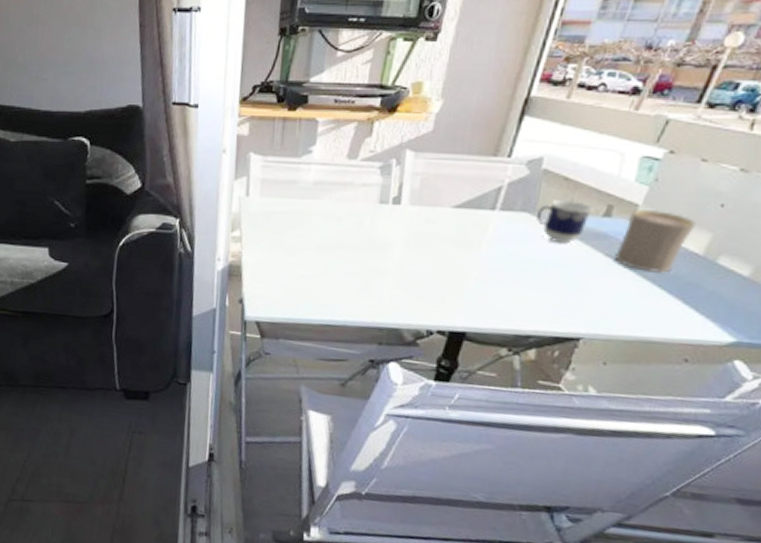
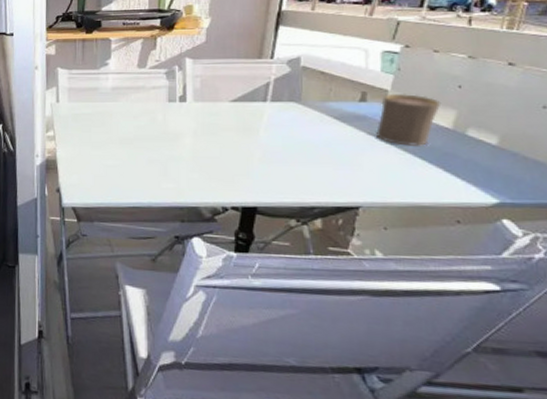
cup: present [536,200,593,244] -> none [302,90,350,127]

